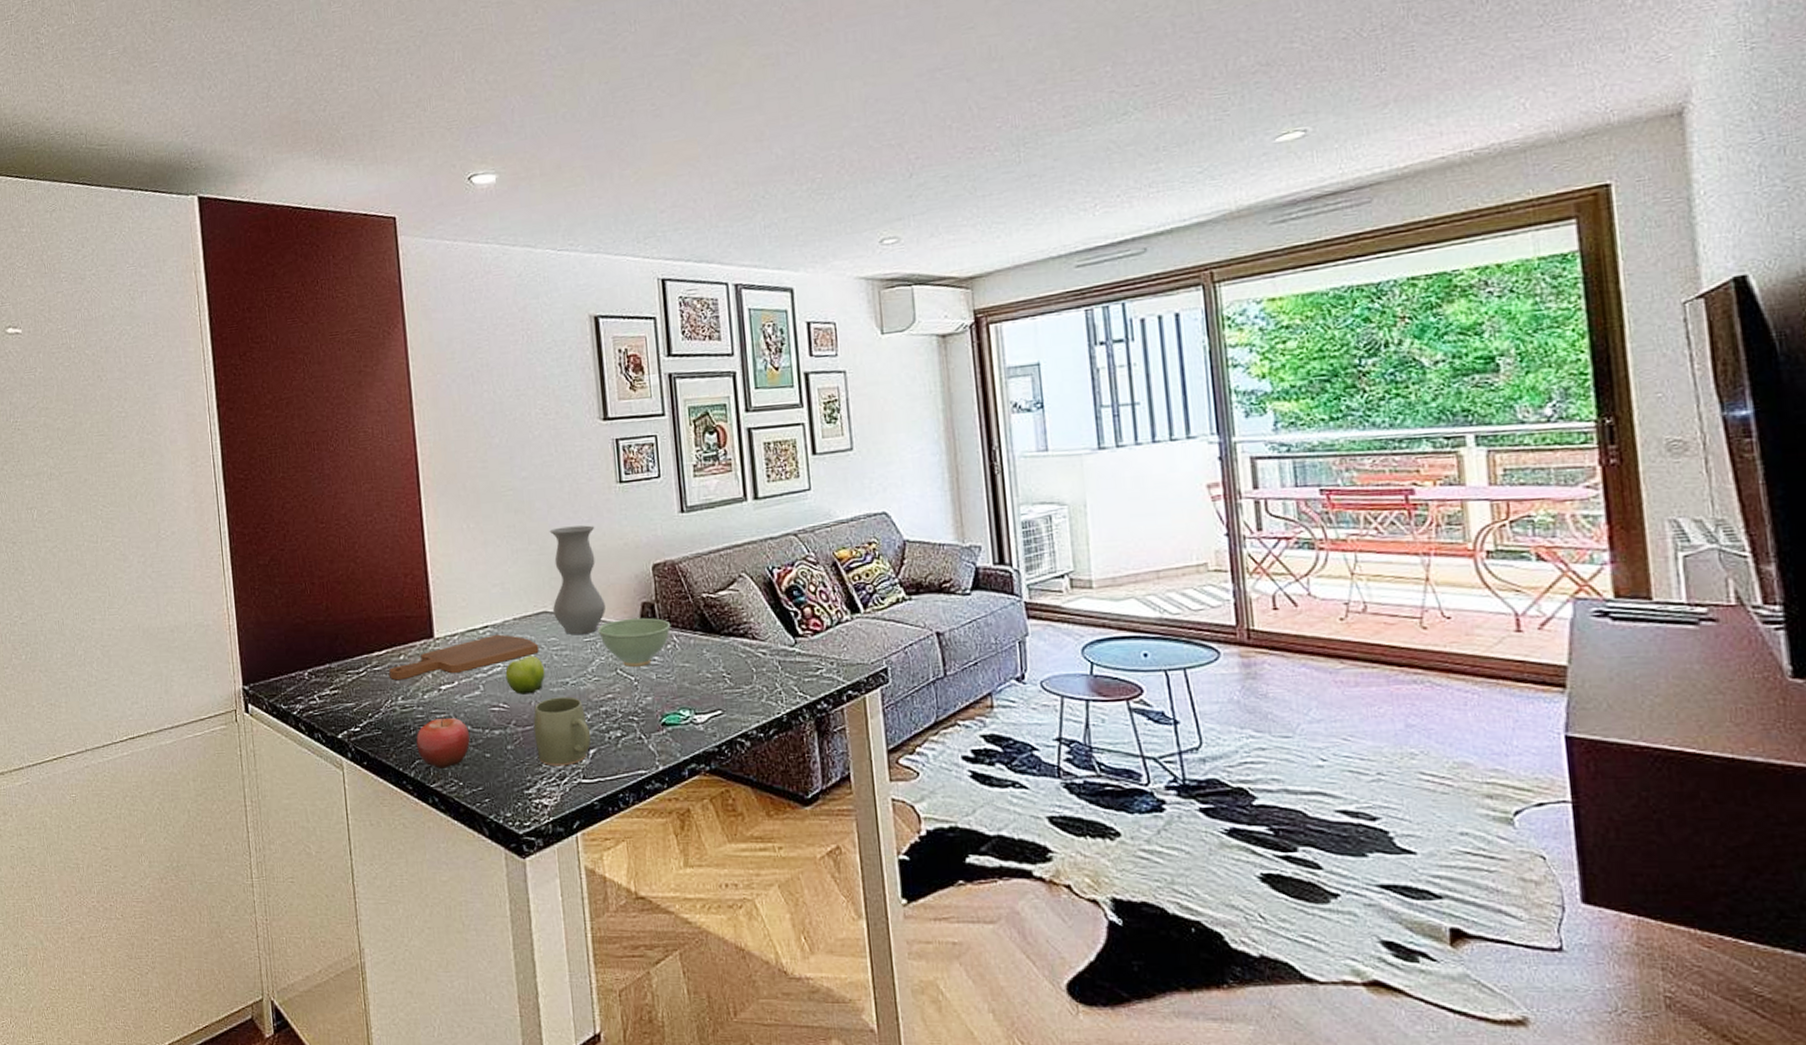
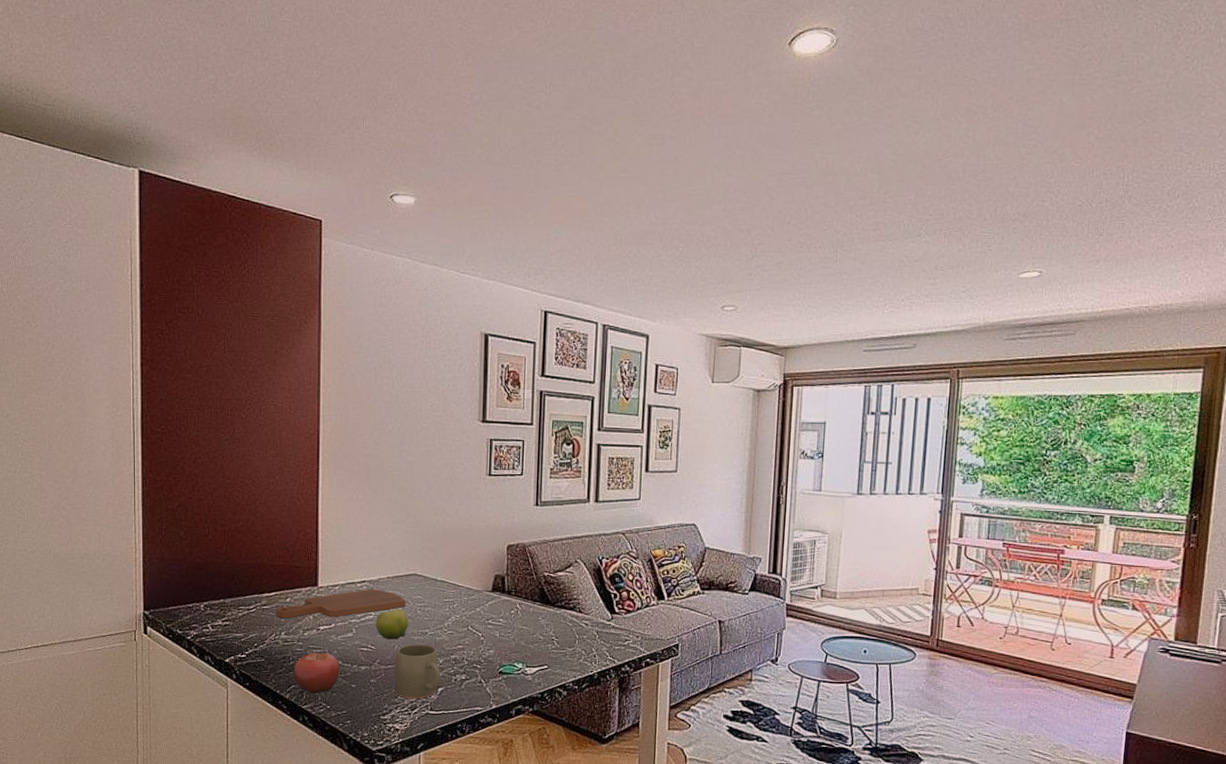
vase: present [549,525,606,635] -> none [422,506,465,596]
bowl: present [597,617,671,667] -> none [456,586,517,626]

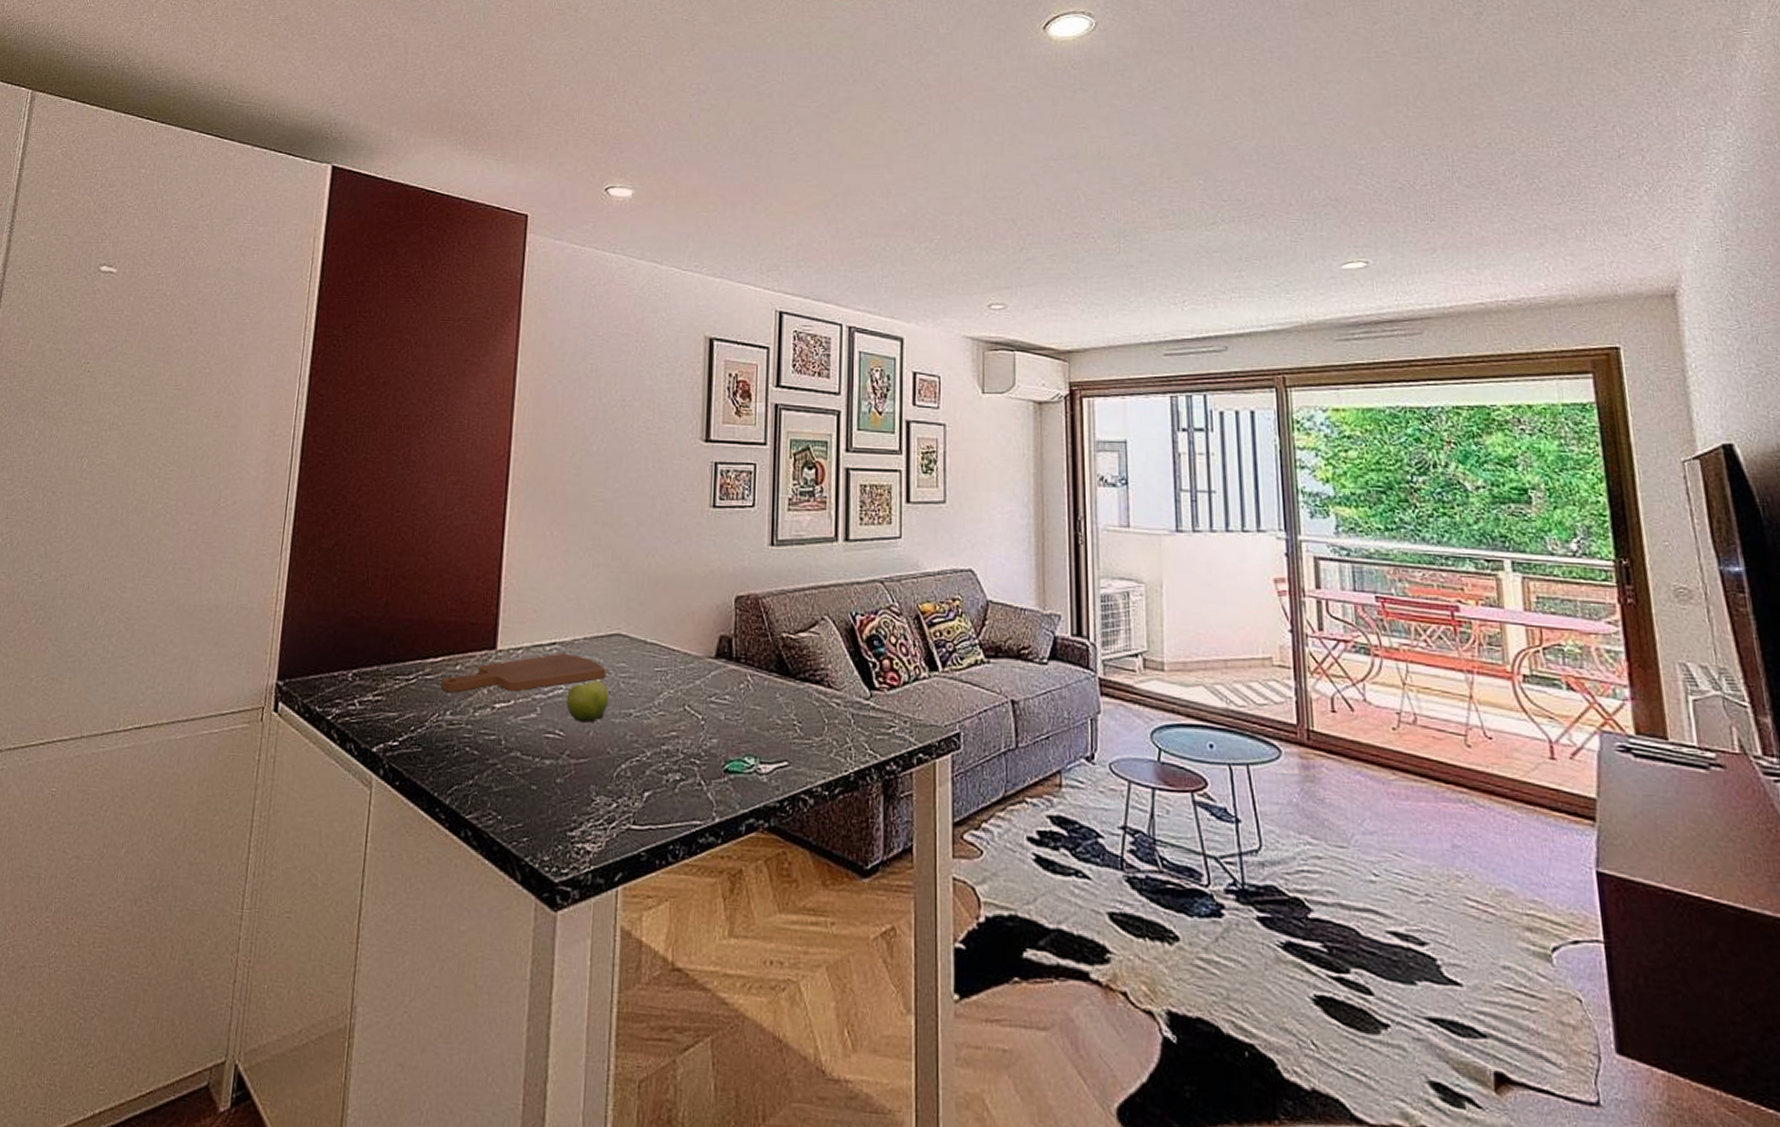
fruit: present [294,649,340,694] -> none [457,735,519,798]
mug: present [394,644,441,699] -> none [587,729,648,808]

